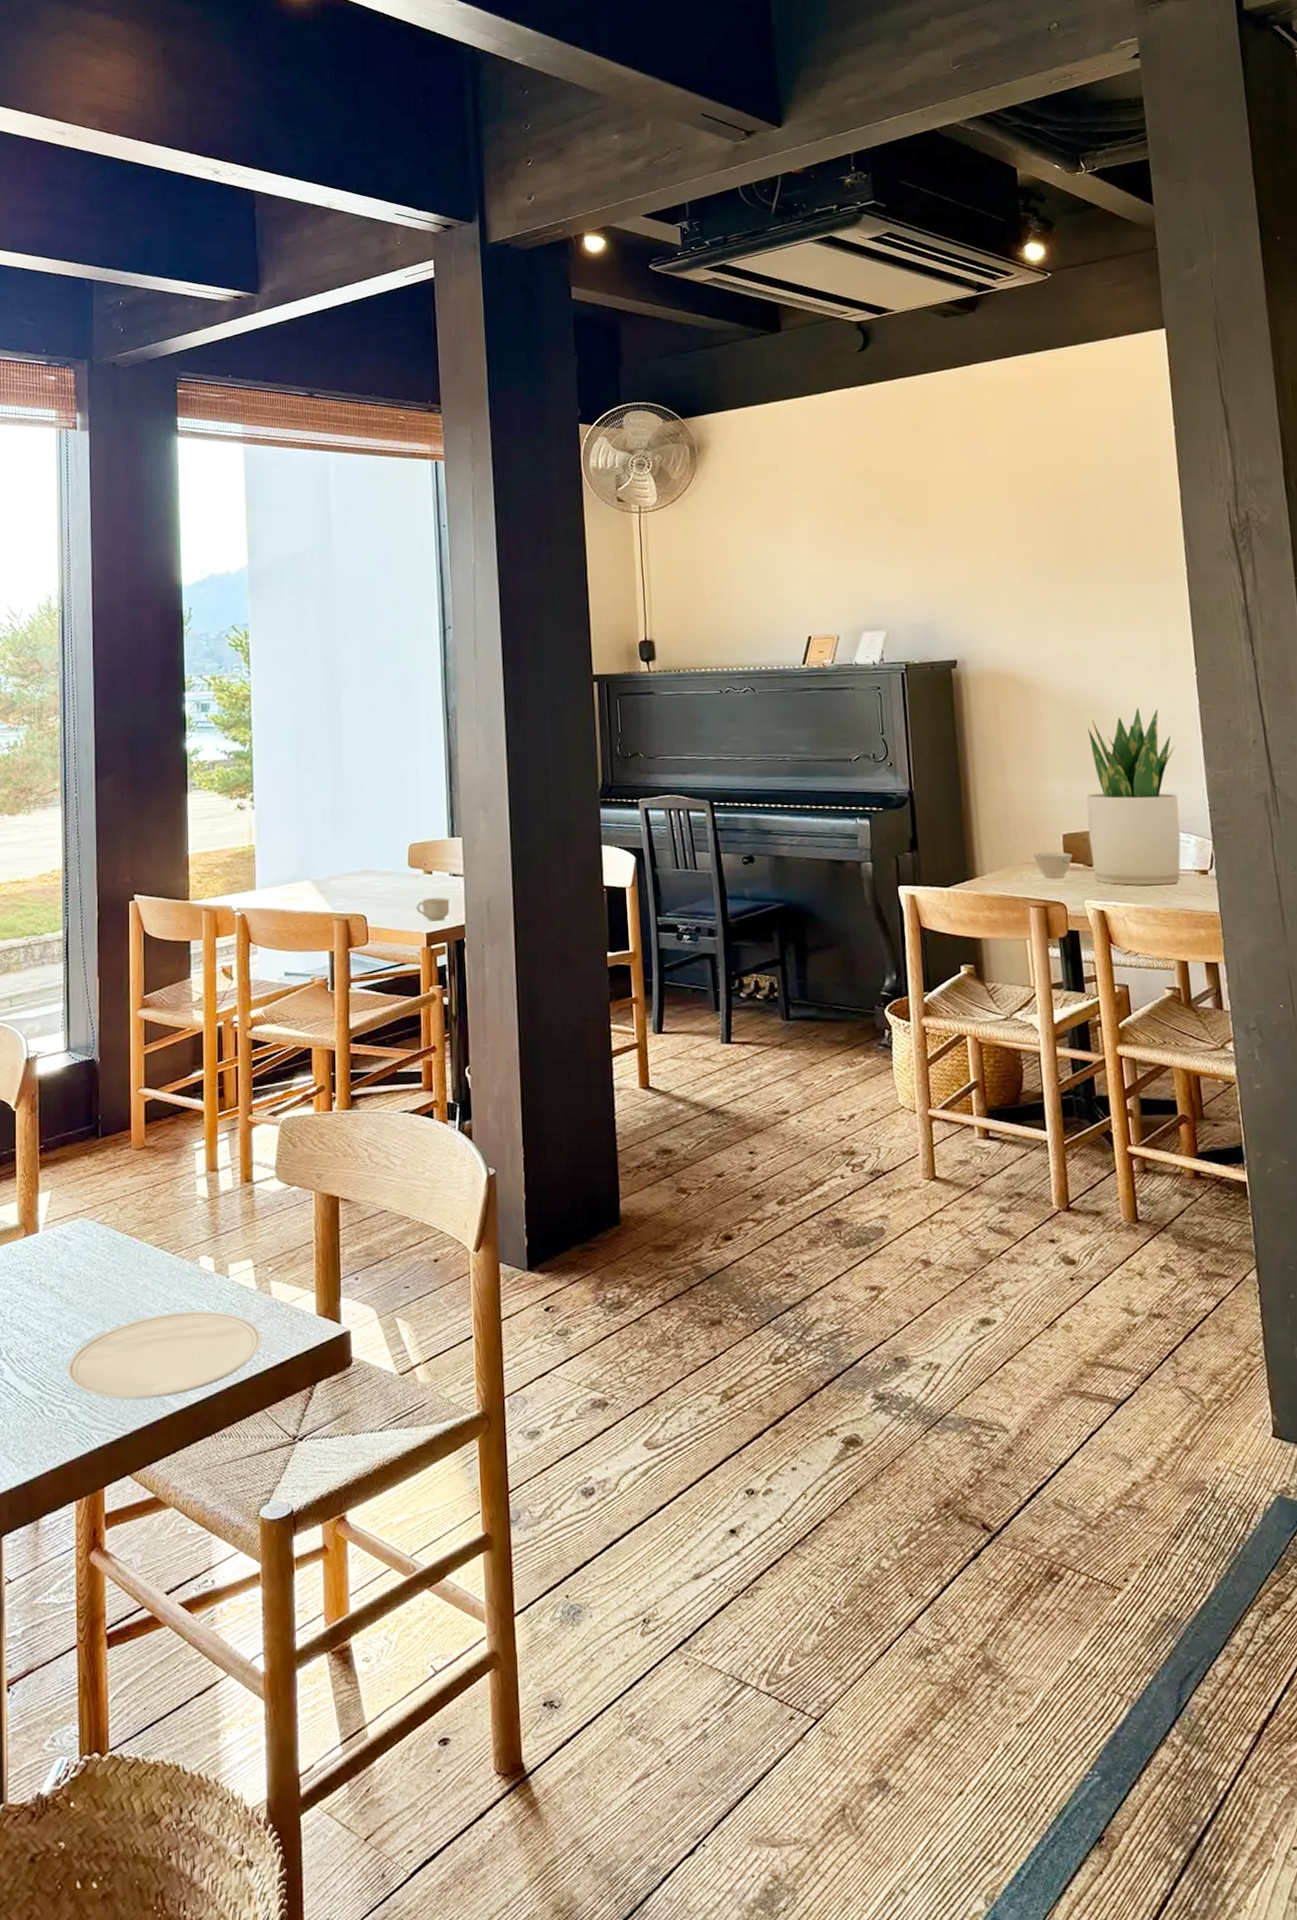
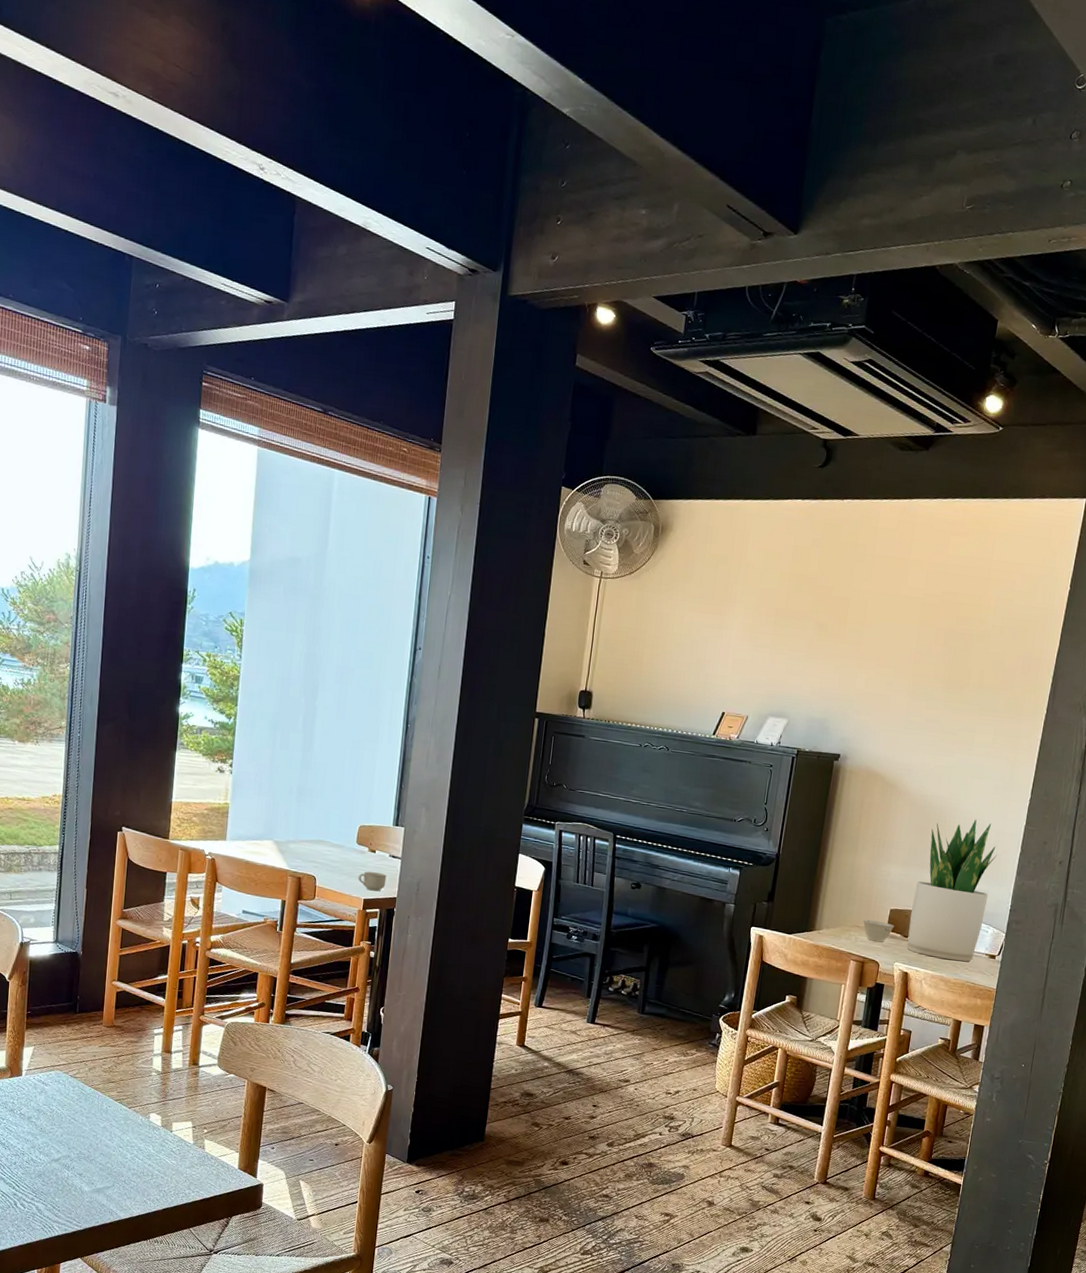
plate: present [67,1311,262,1400] -> none [37,1150,194,1209]

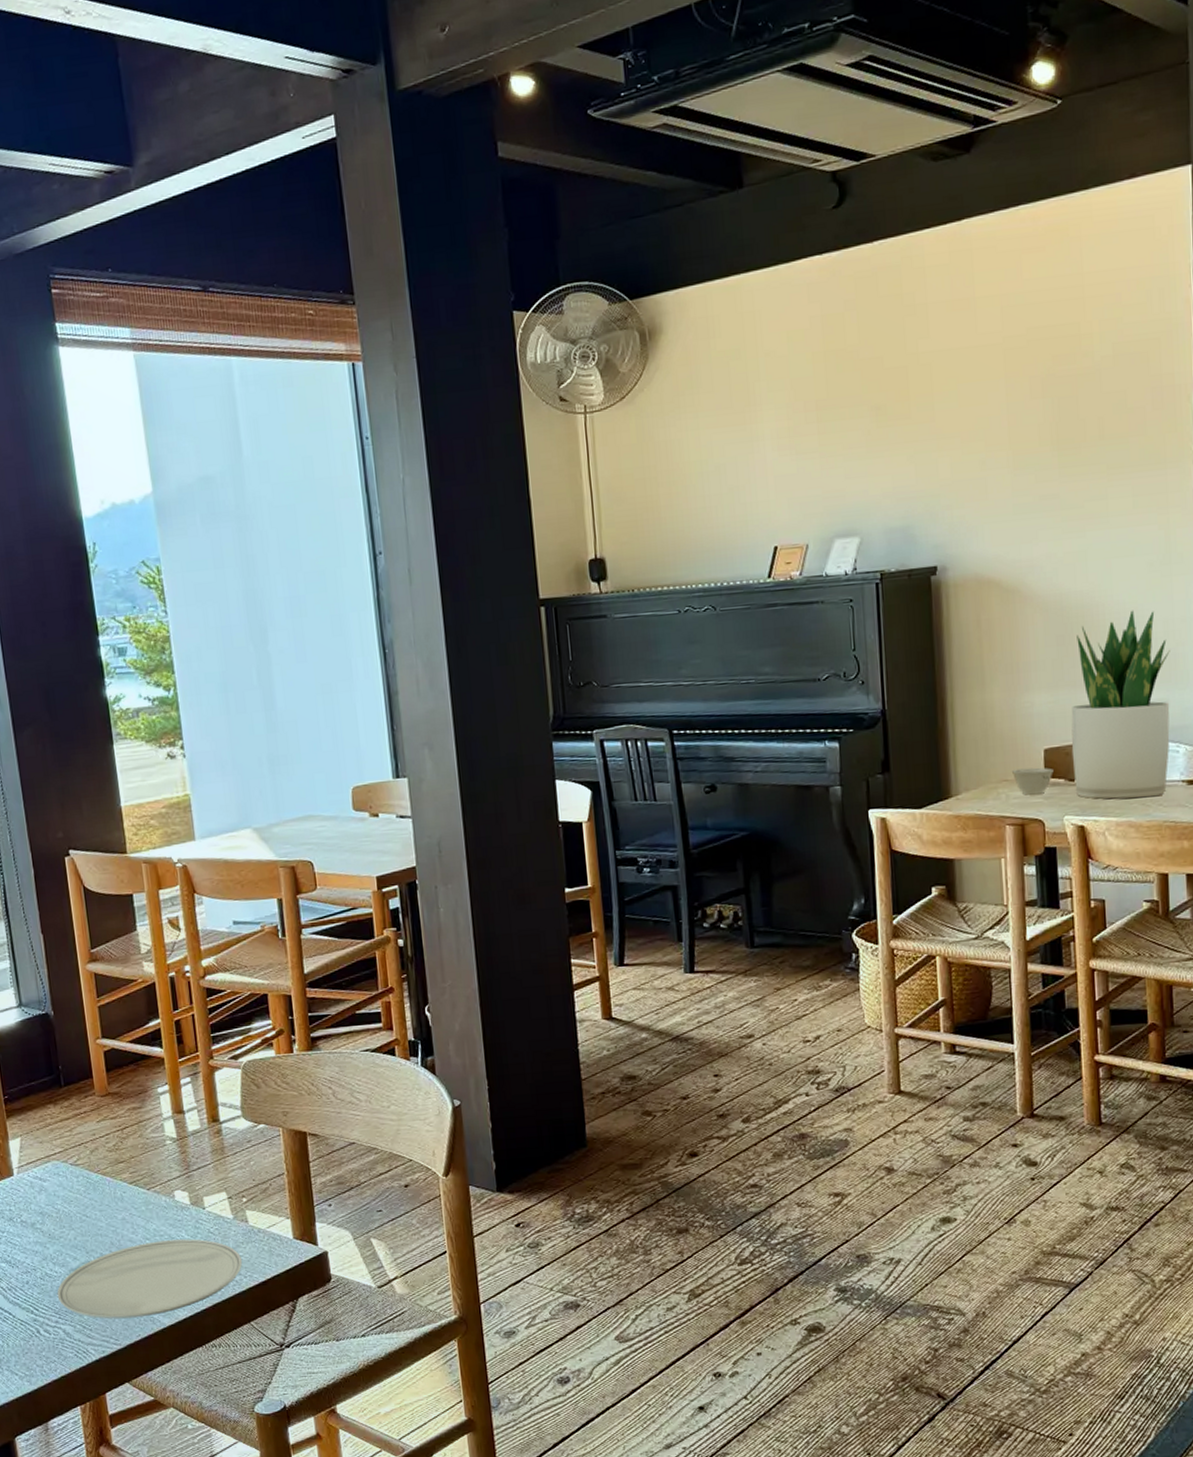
plate: none [37,1150,194,1209] -> present [57,1239,243,1320]
cup: present [358,871,387,891] -> none [363,840,400,865]

